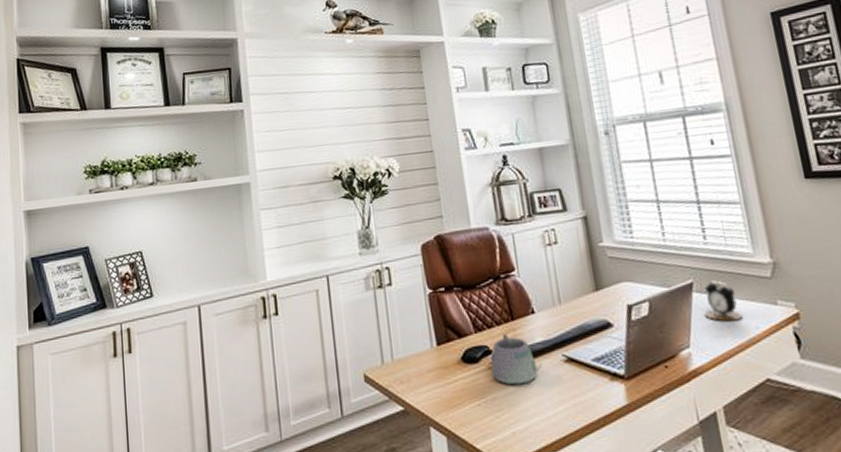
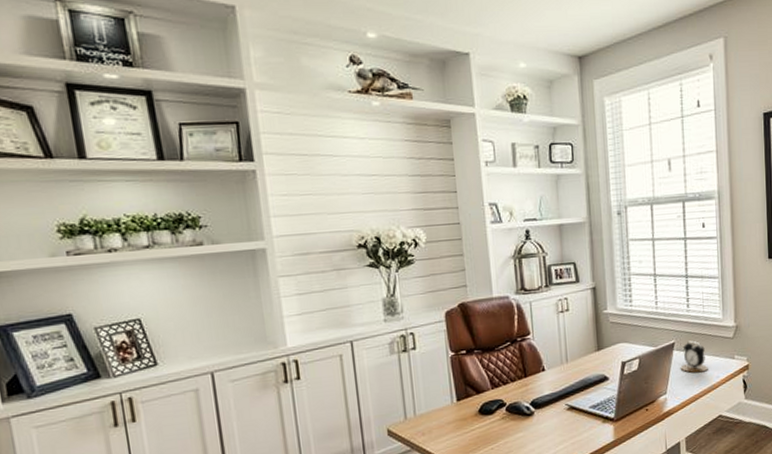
mug: present [490,334,542,385] -> none [504,389,548,431]

